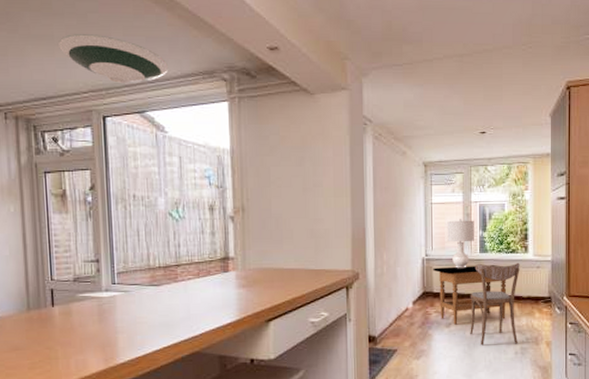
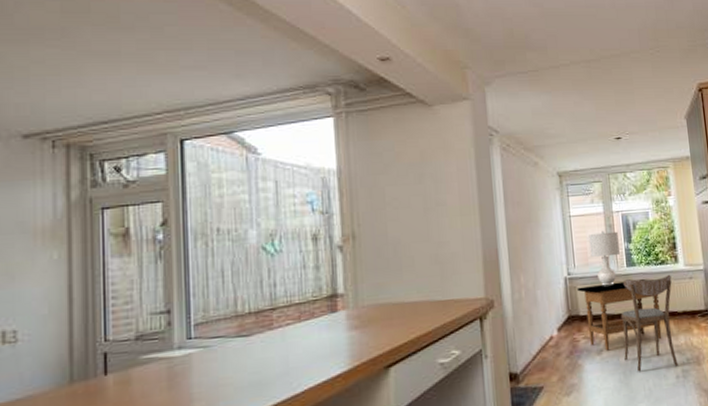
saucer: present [58,34,169,85] -> none [127,49,263,103]

